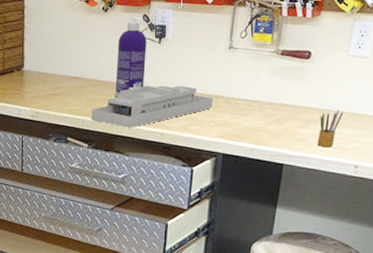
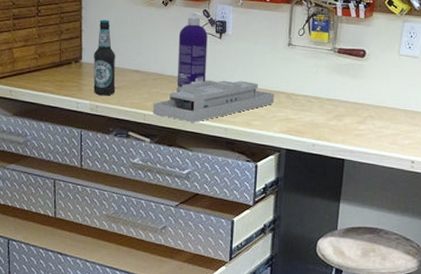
bottle: none [34,28,57,103] -> present [93,19,116,96]
pencil box: present [317,110,344,148] -> none [376,107,399,143]

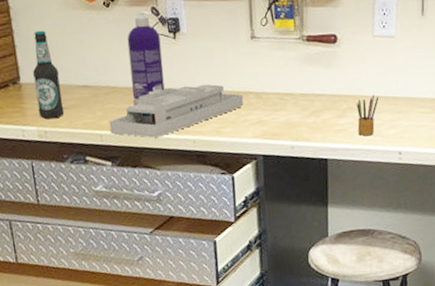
pencil box: none [376,107,399,143] -> present [356,95,379,136]

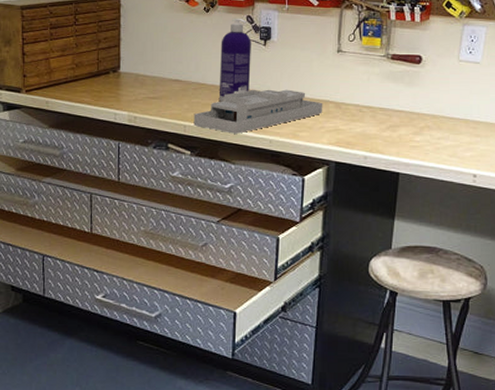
bottle: present [32,30,65,120] -> none [131,27,156,107]
pencil box: present [356,95,379,136] -> none [433,116,458,156]

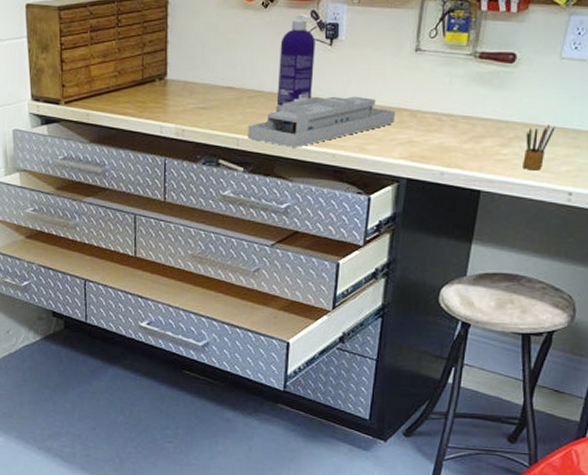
pencil box: none [433,116,458,156] -> present [522,124,556,171]

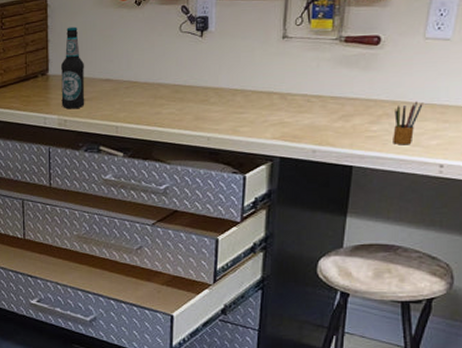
bottle: none [179,27,206,118] -> present [60,26,85,109]
desk organizer: present [247,96,396,147] -> none [126,82,267,133]
spray bottle: present [276,14,315,111] -> none [152,10,187,100]

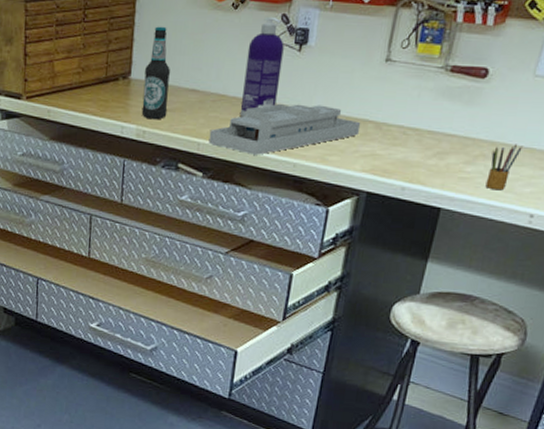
desk organizer: none [126,82,267,133] -> present [208,103,361,155]
spray bottle: none [152,10,187,100] -> present [239,18,284,117]

